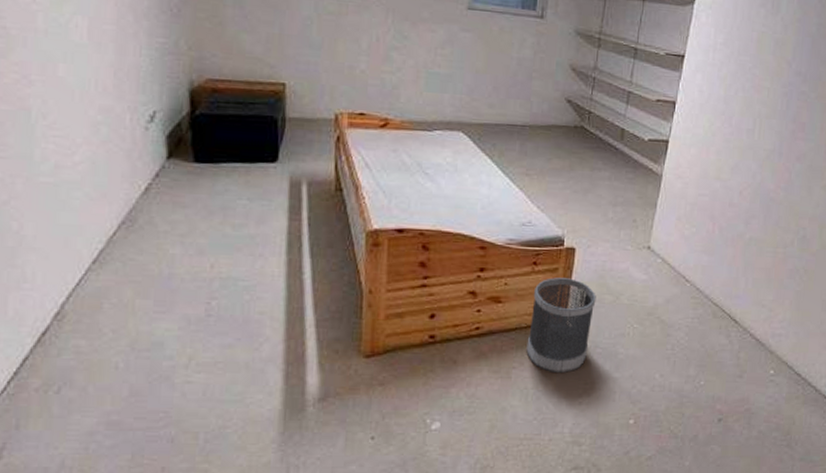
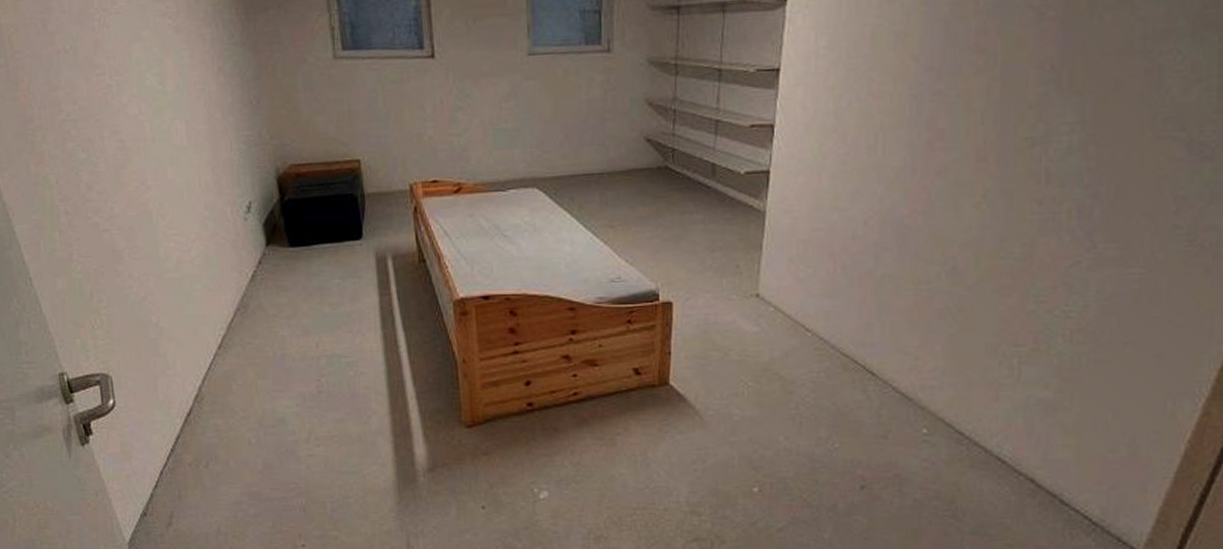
wastebasket: present [526,277,596,374] -> none [629,335,702,439]

